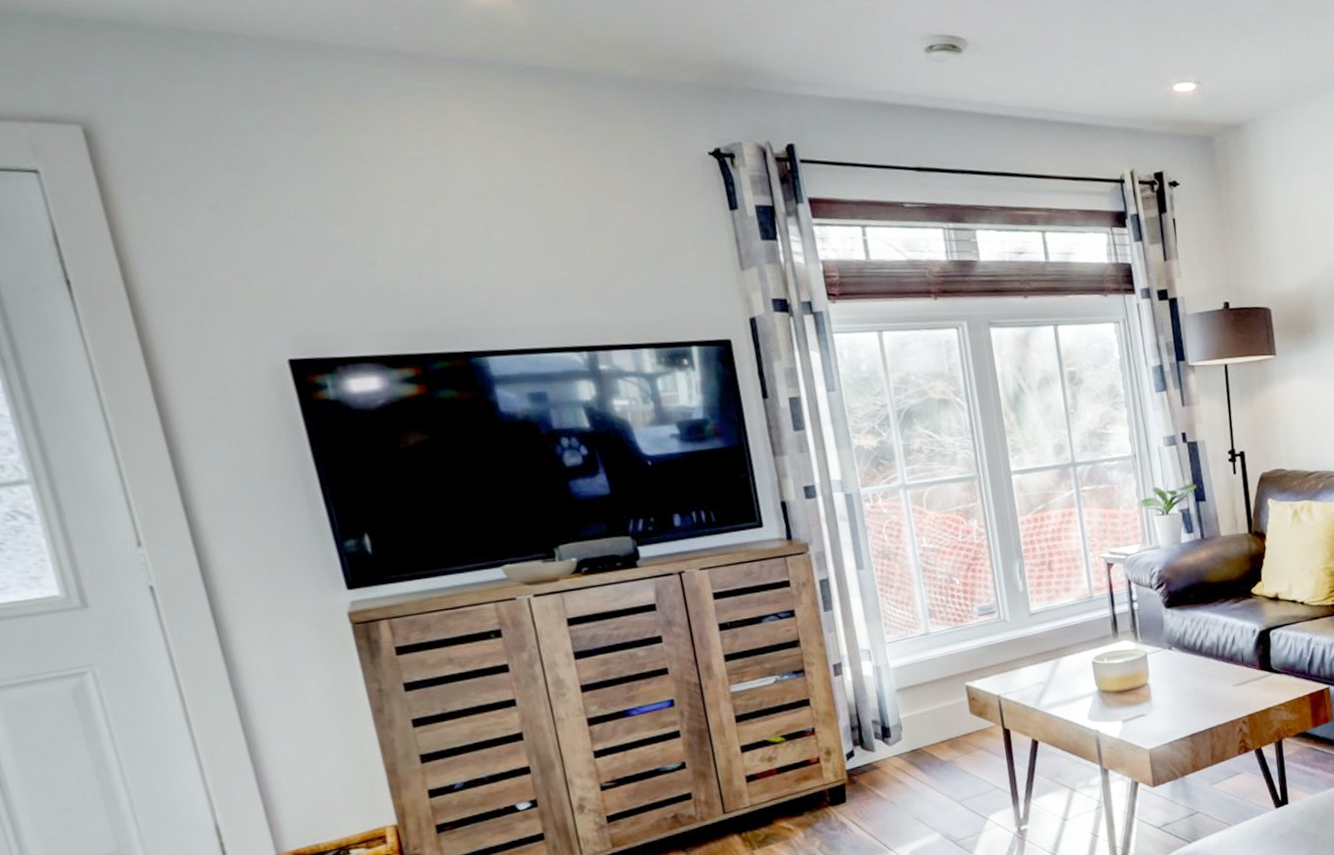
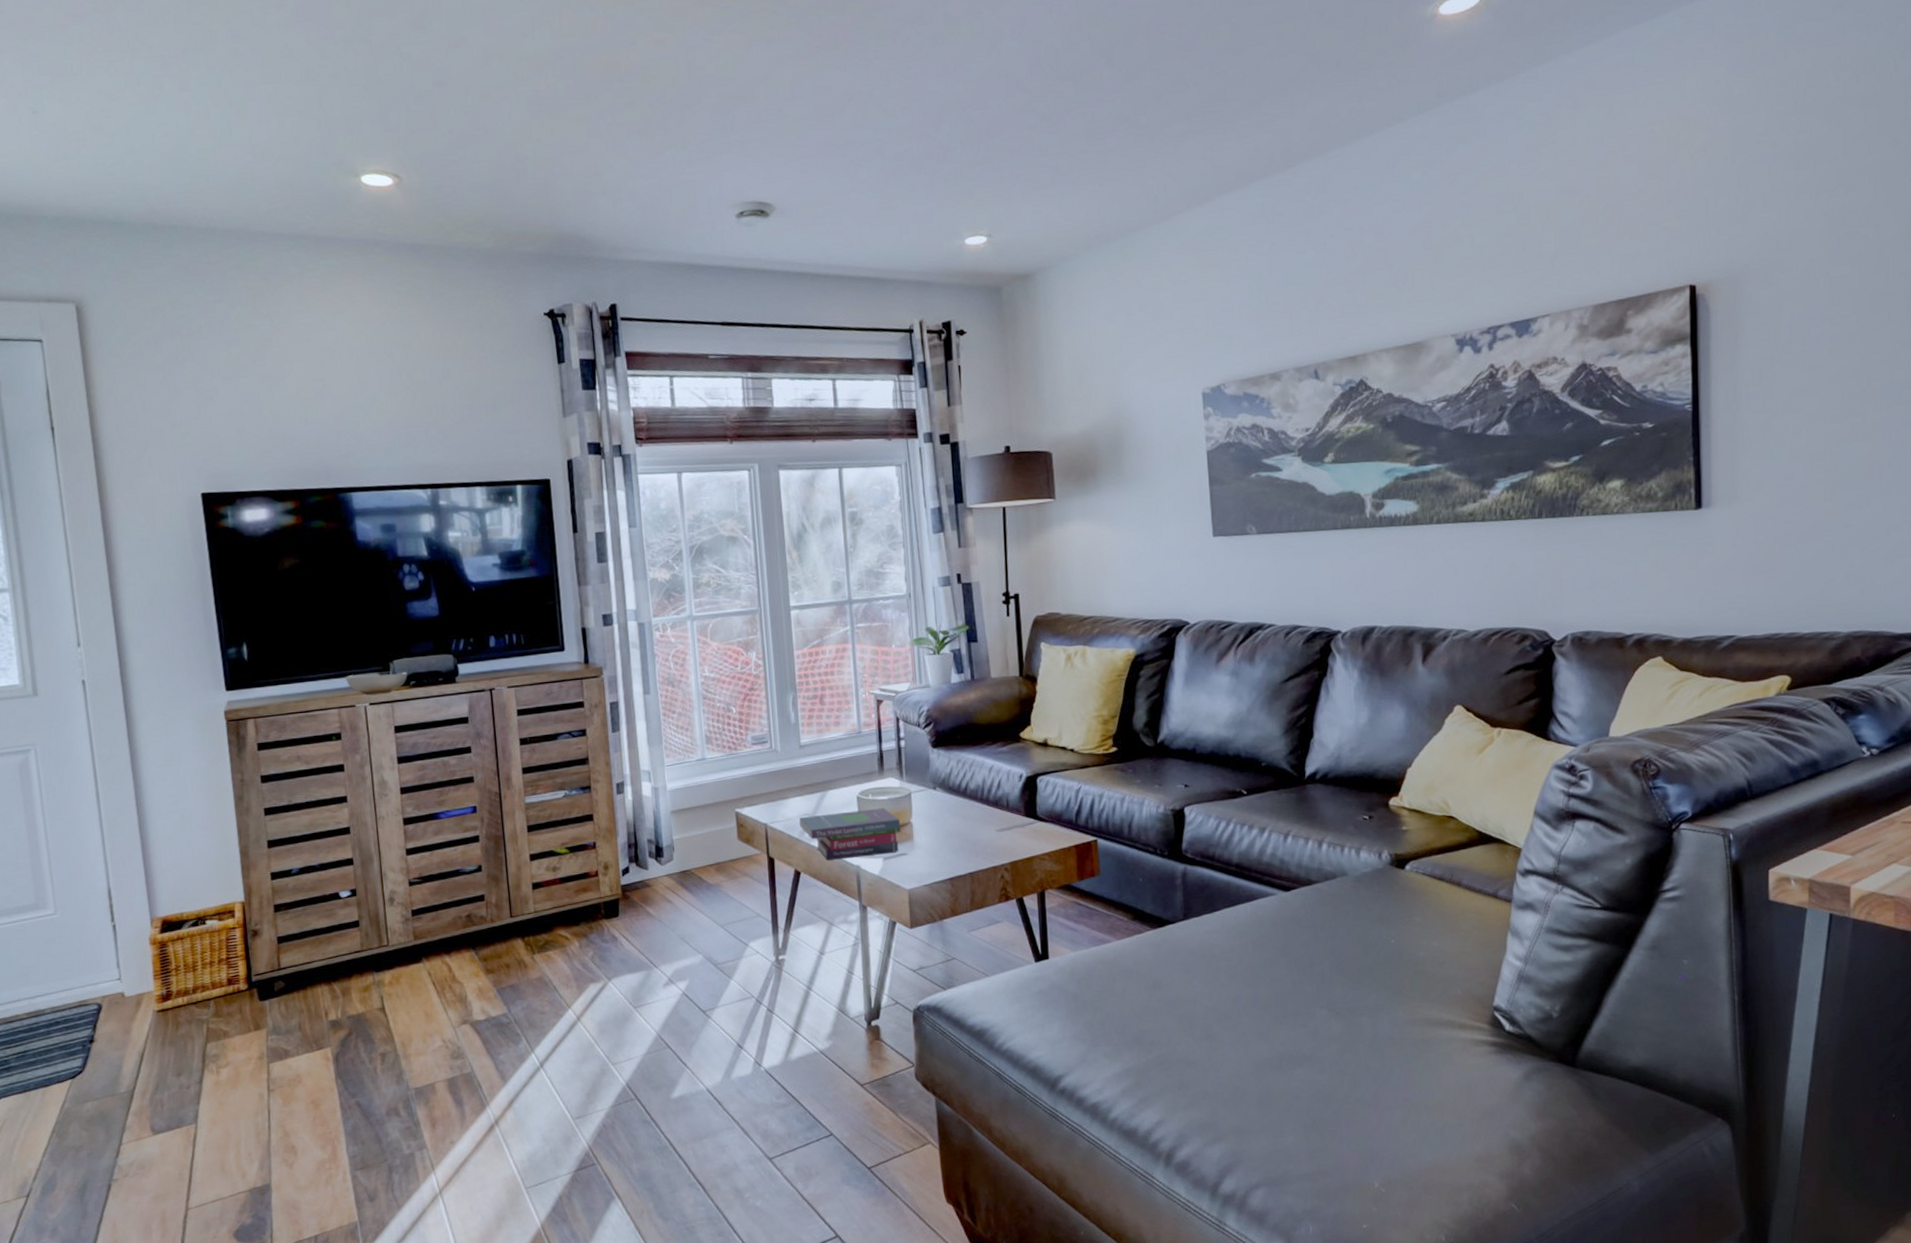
books: none [1034,671,1139,727] -> present [799,808,901,860]

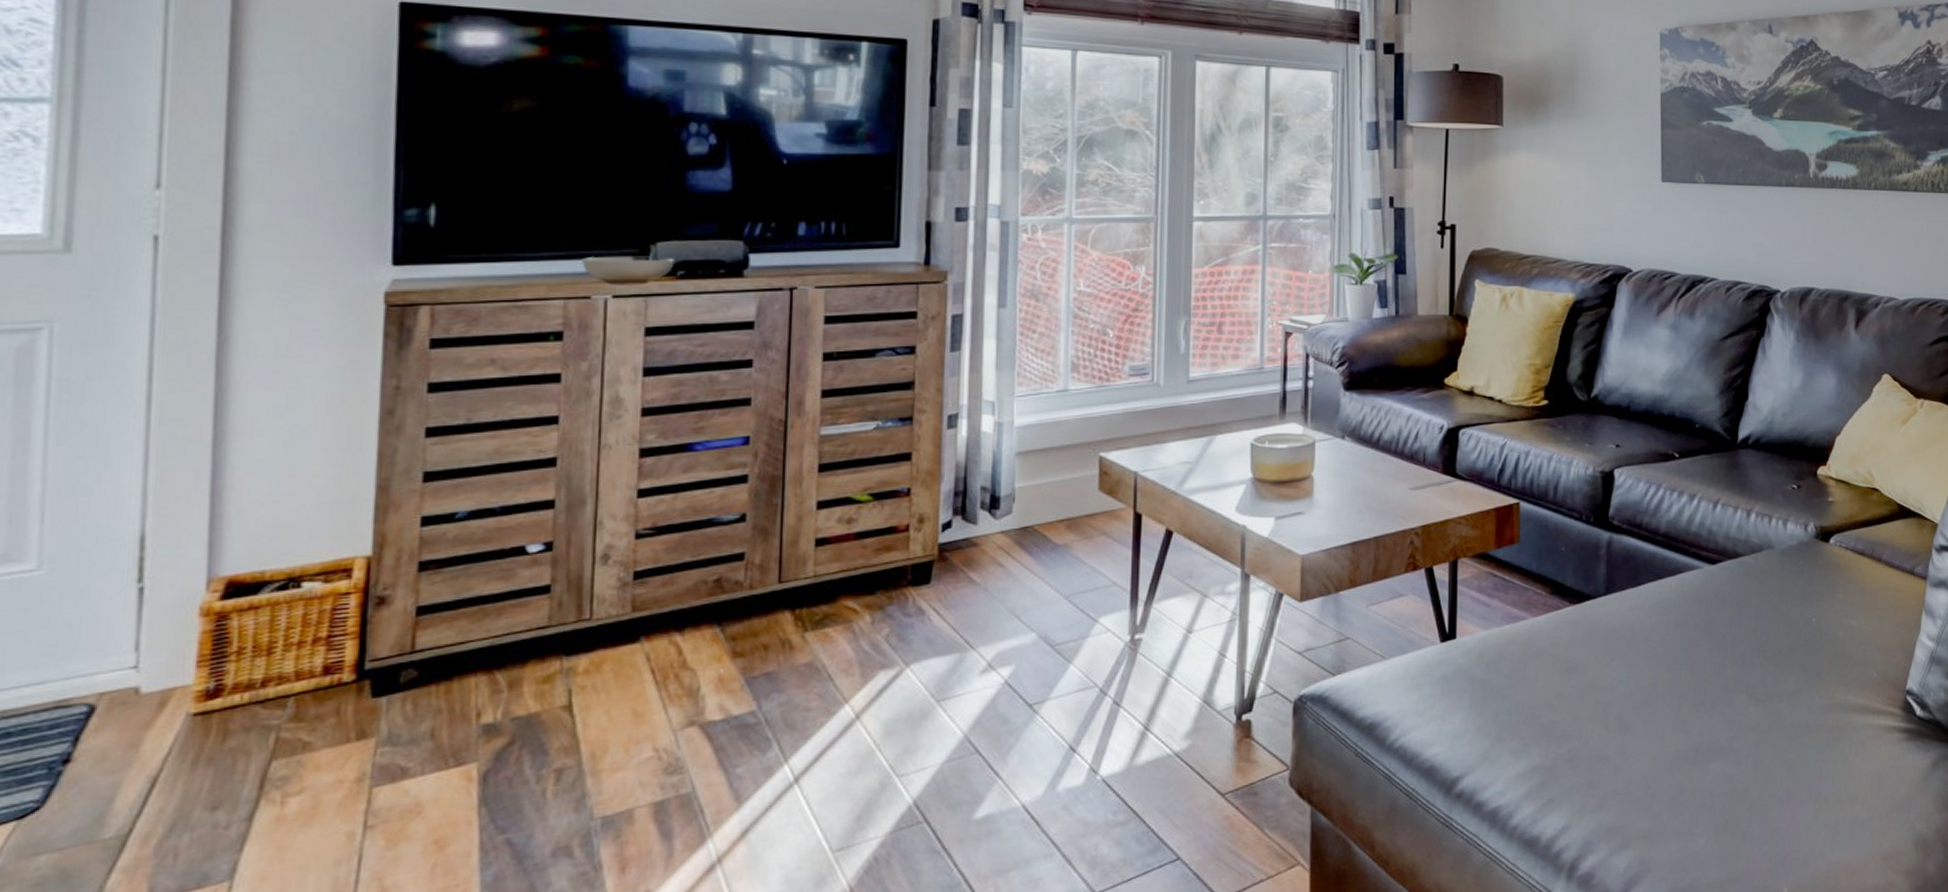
books: present [799,808,901,860] -> none [1178,458,1300,518]

